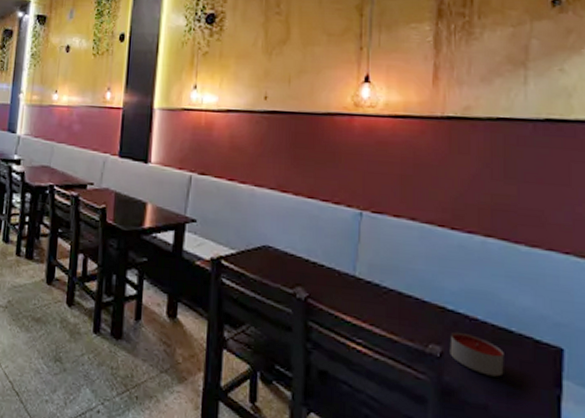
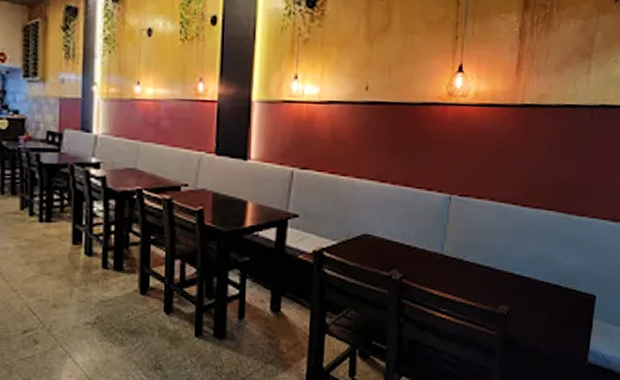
candle: present [450,331,504,377] -> none [514,292,554,324]

